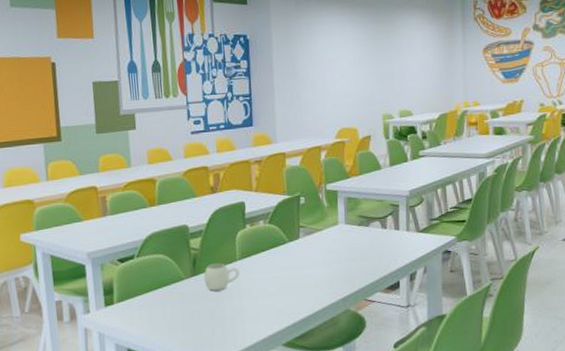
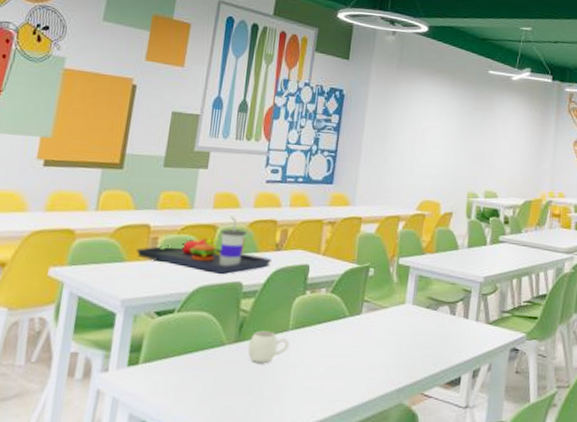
food tray: none [90,168,210,221] -> present [136,216,271,274]

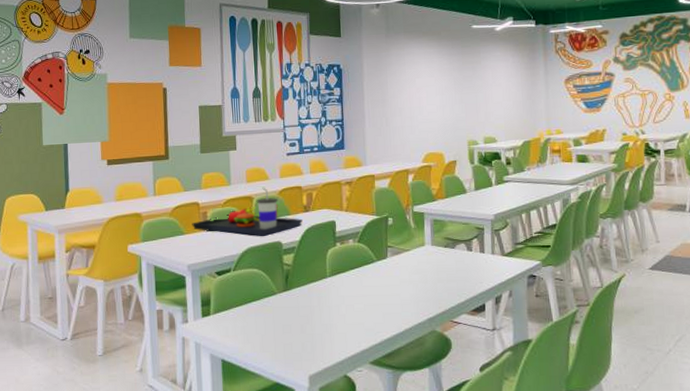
mug: present [248,330,289,363] -> none [295,279,329,306]

